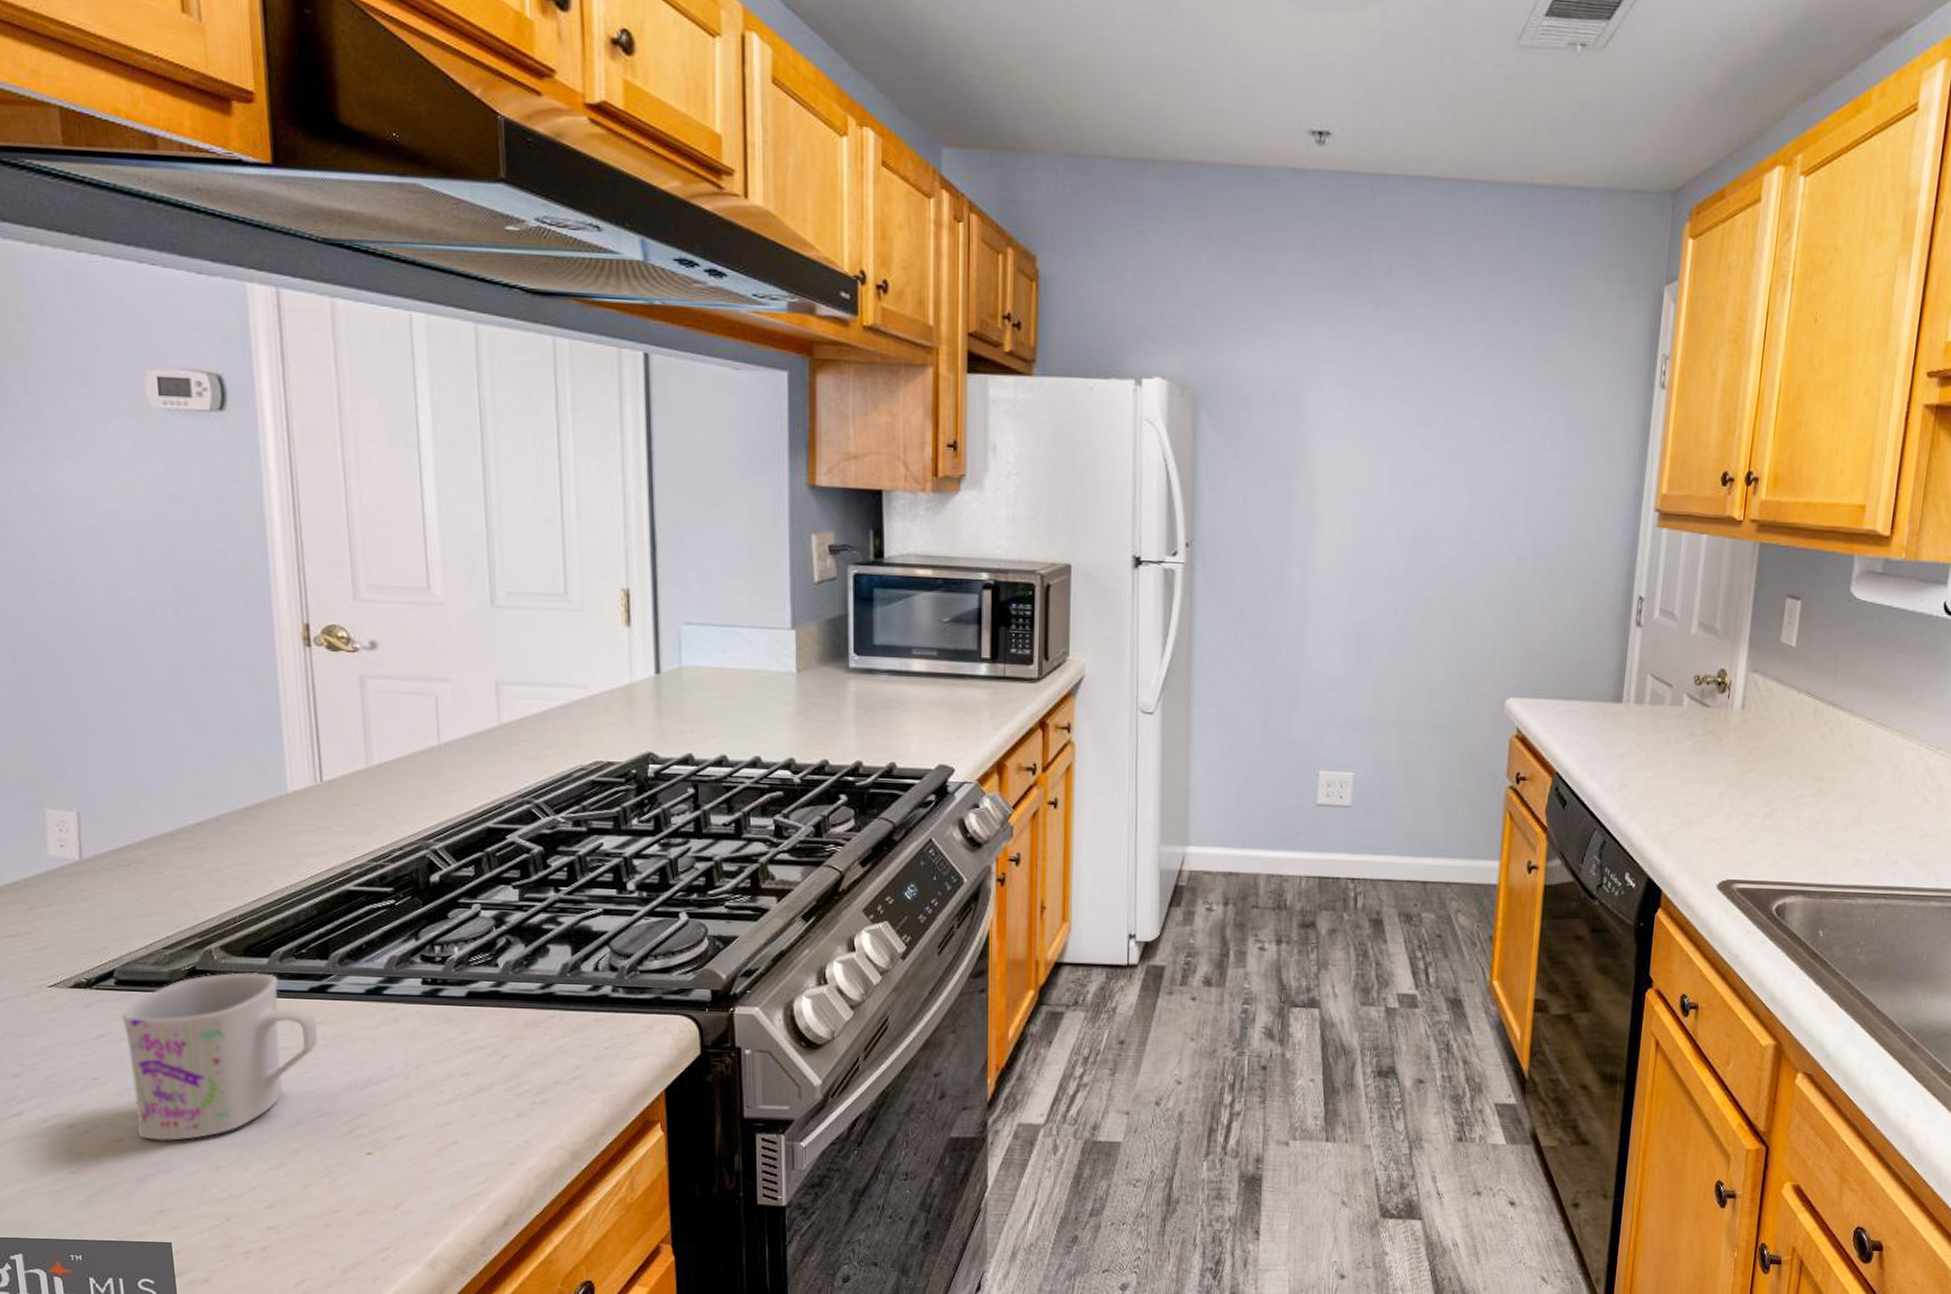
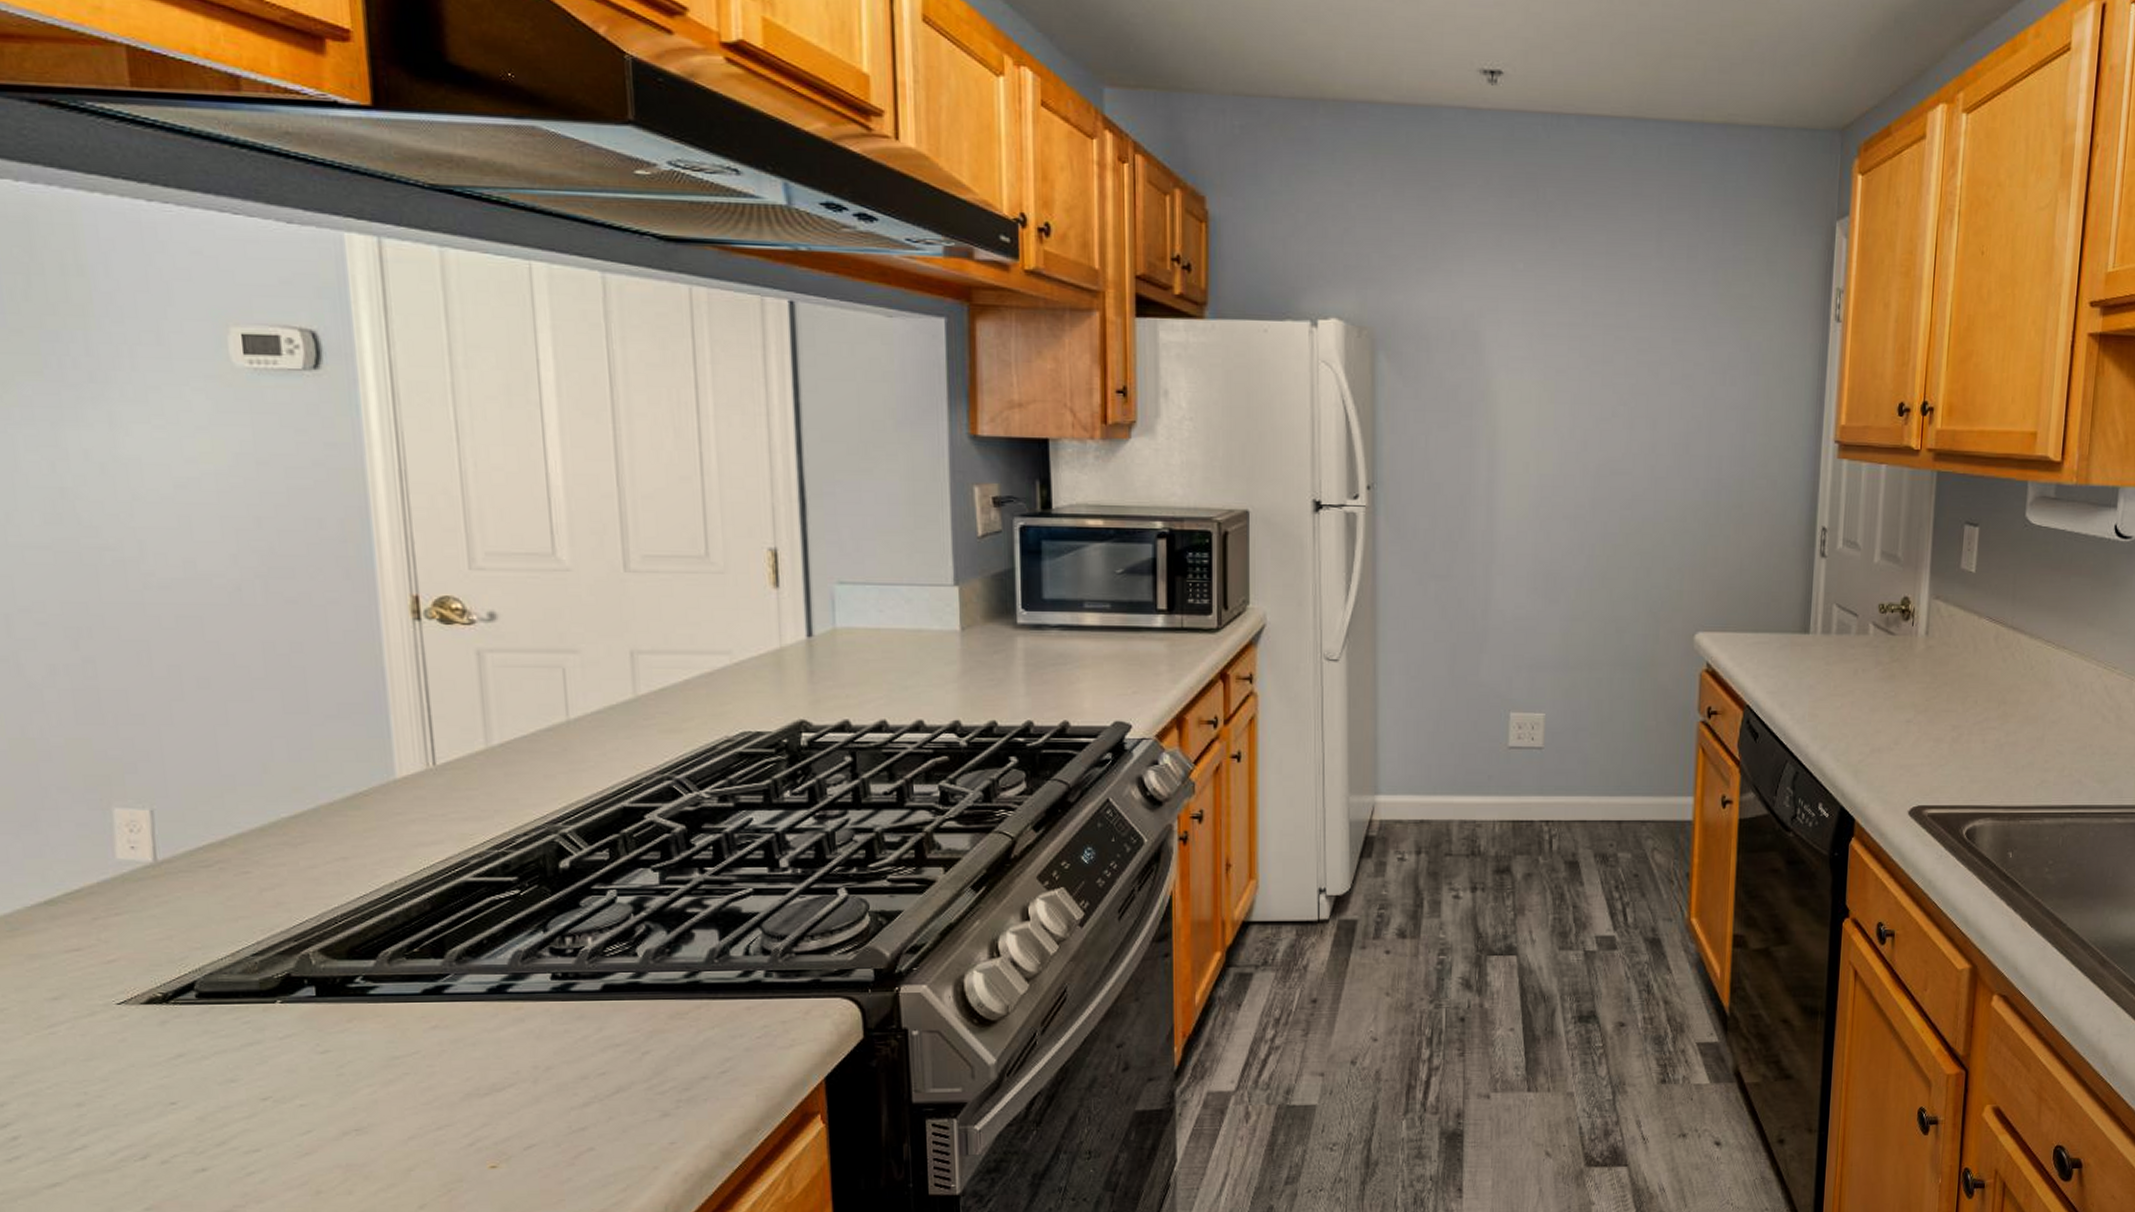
mug: present [122,972,318,1141] -> none [204,976,433,1168]

